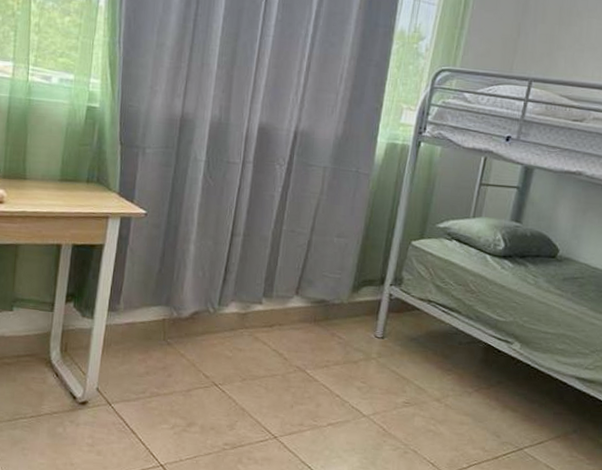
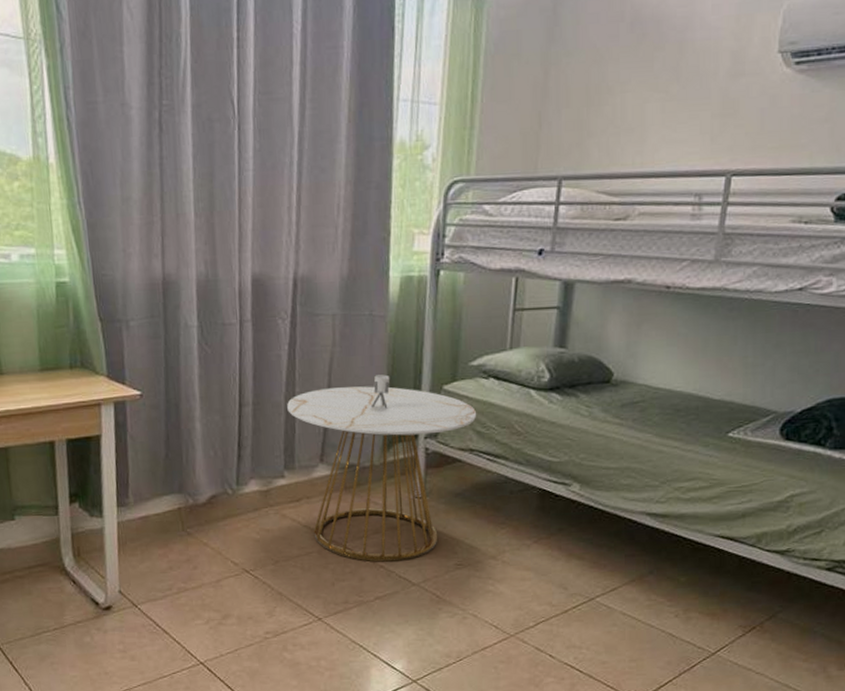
side table: none [273,224,438,393] -> present [287,374,477,562]

